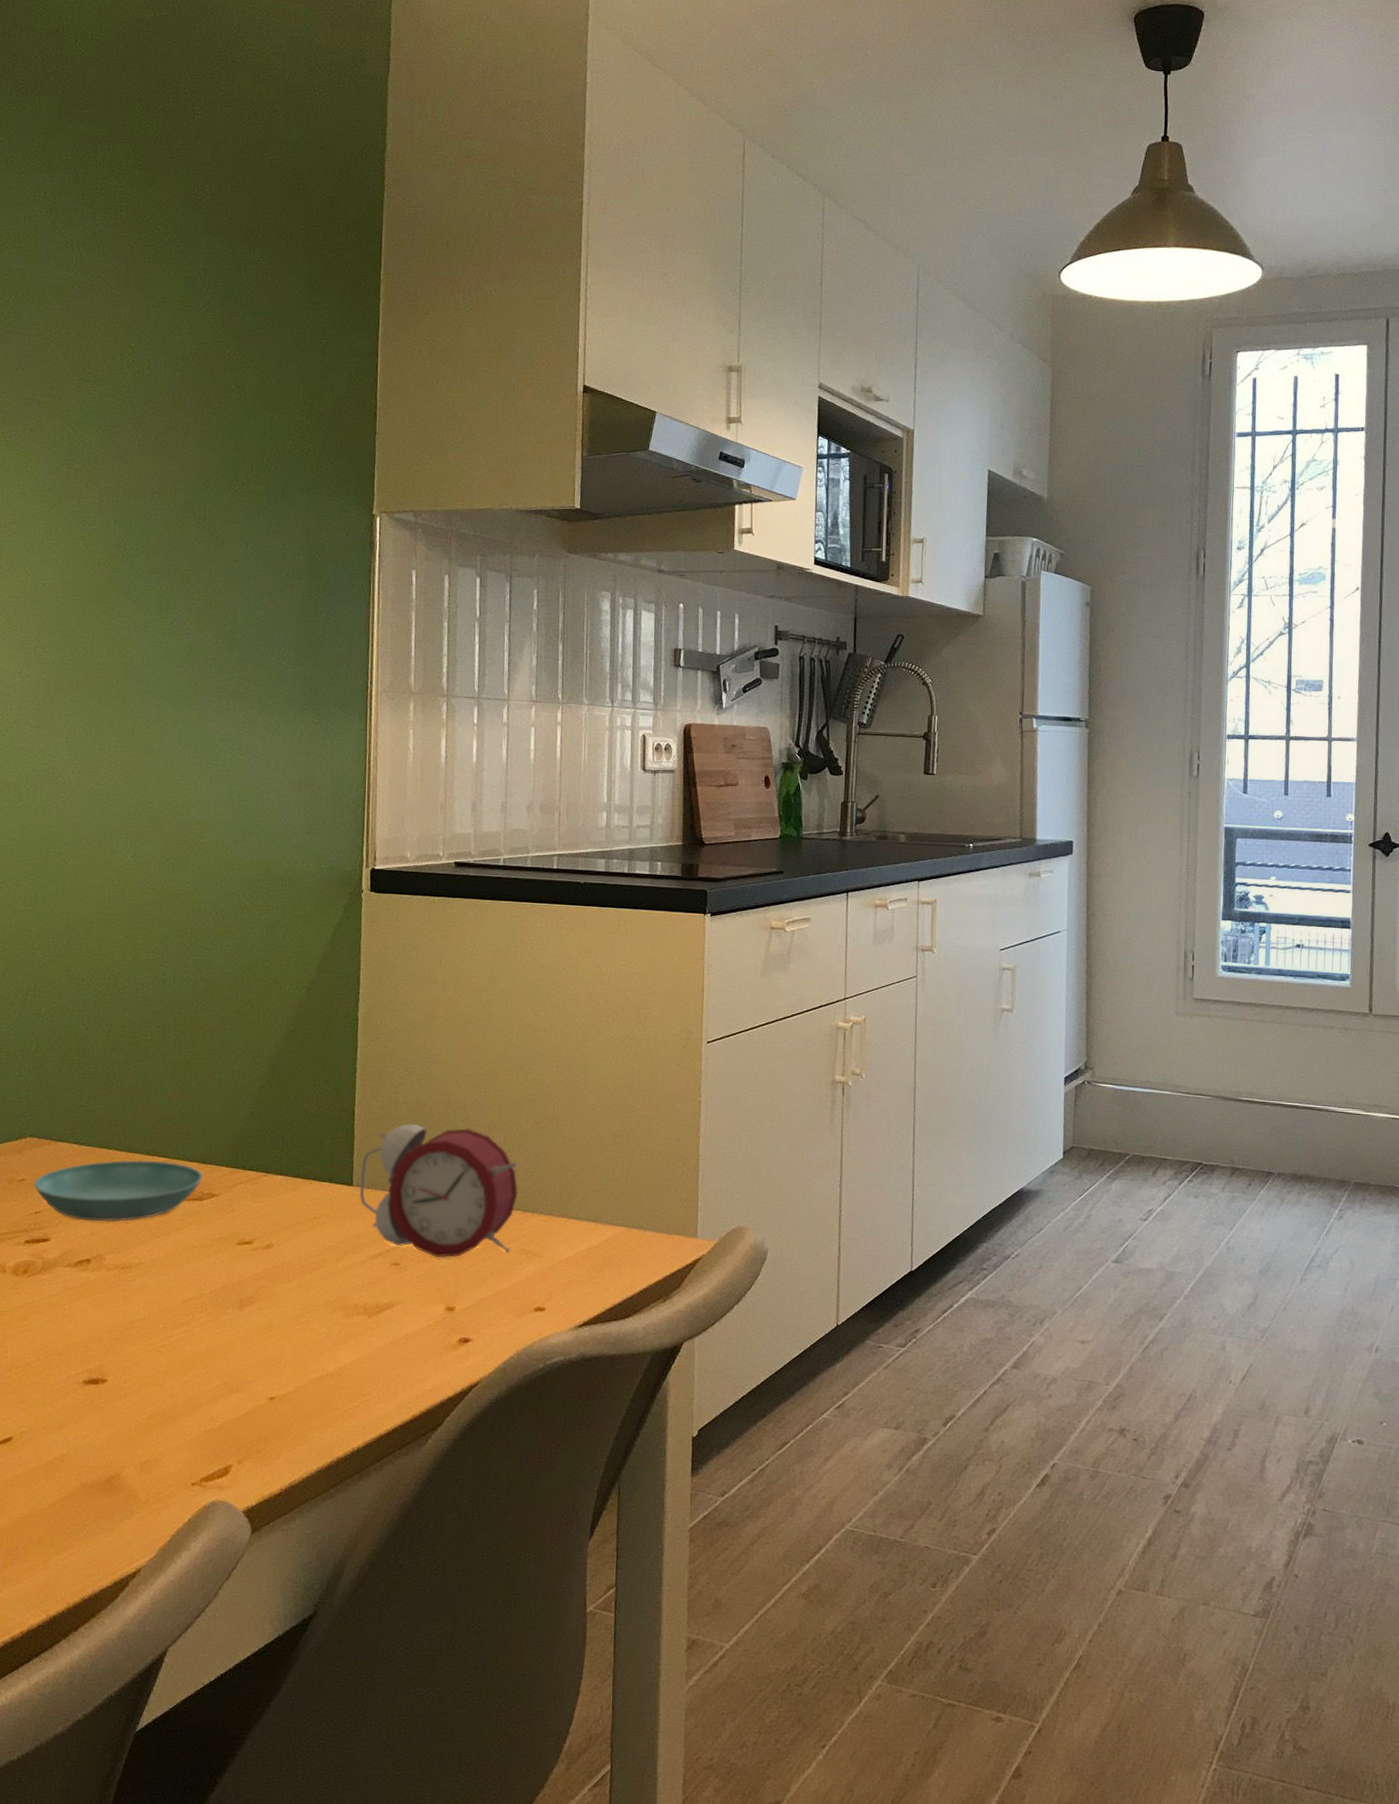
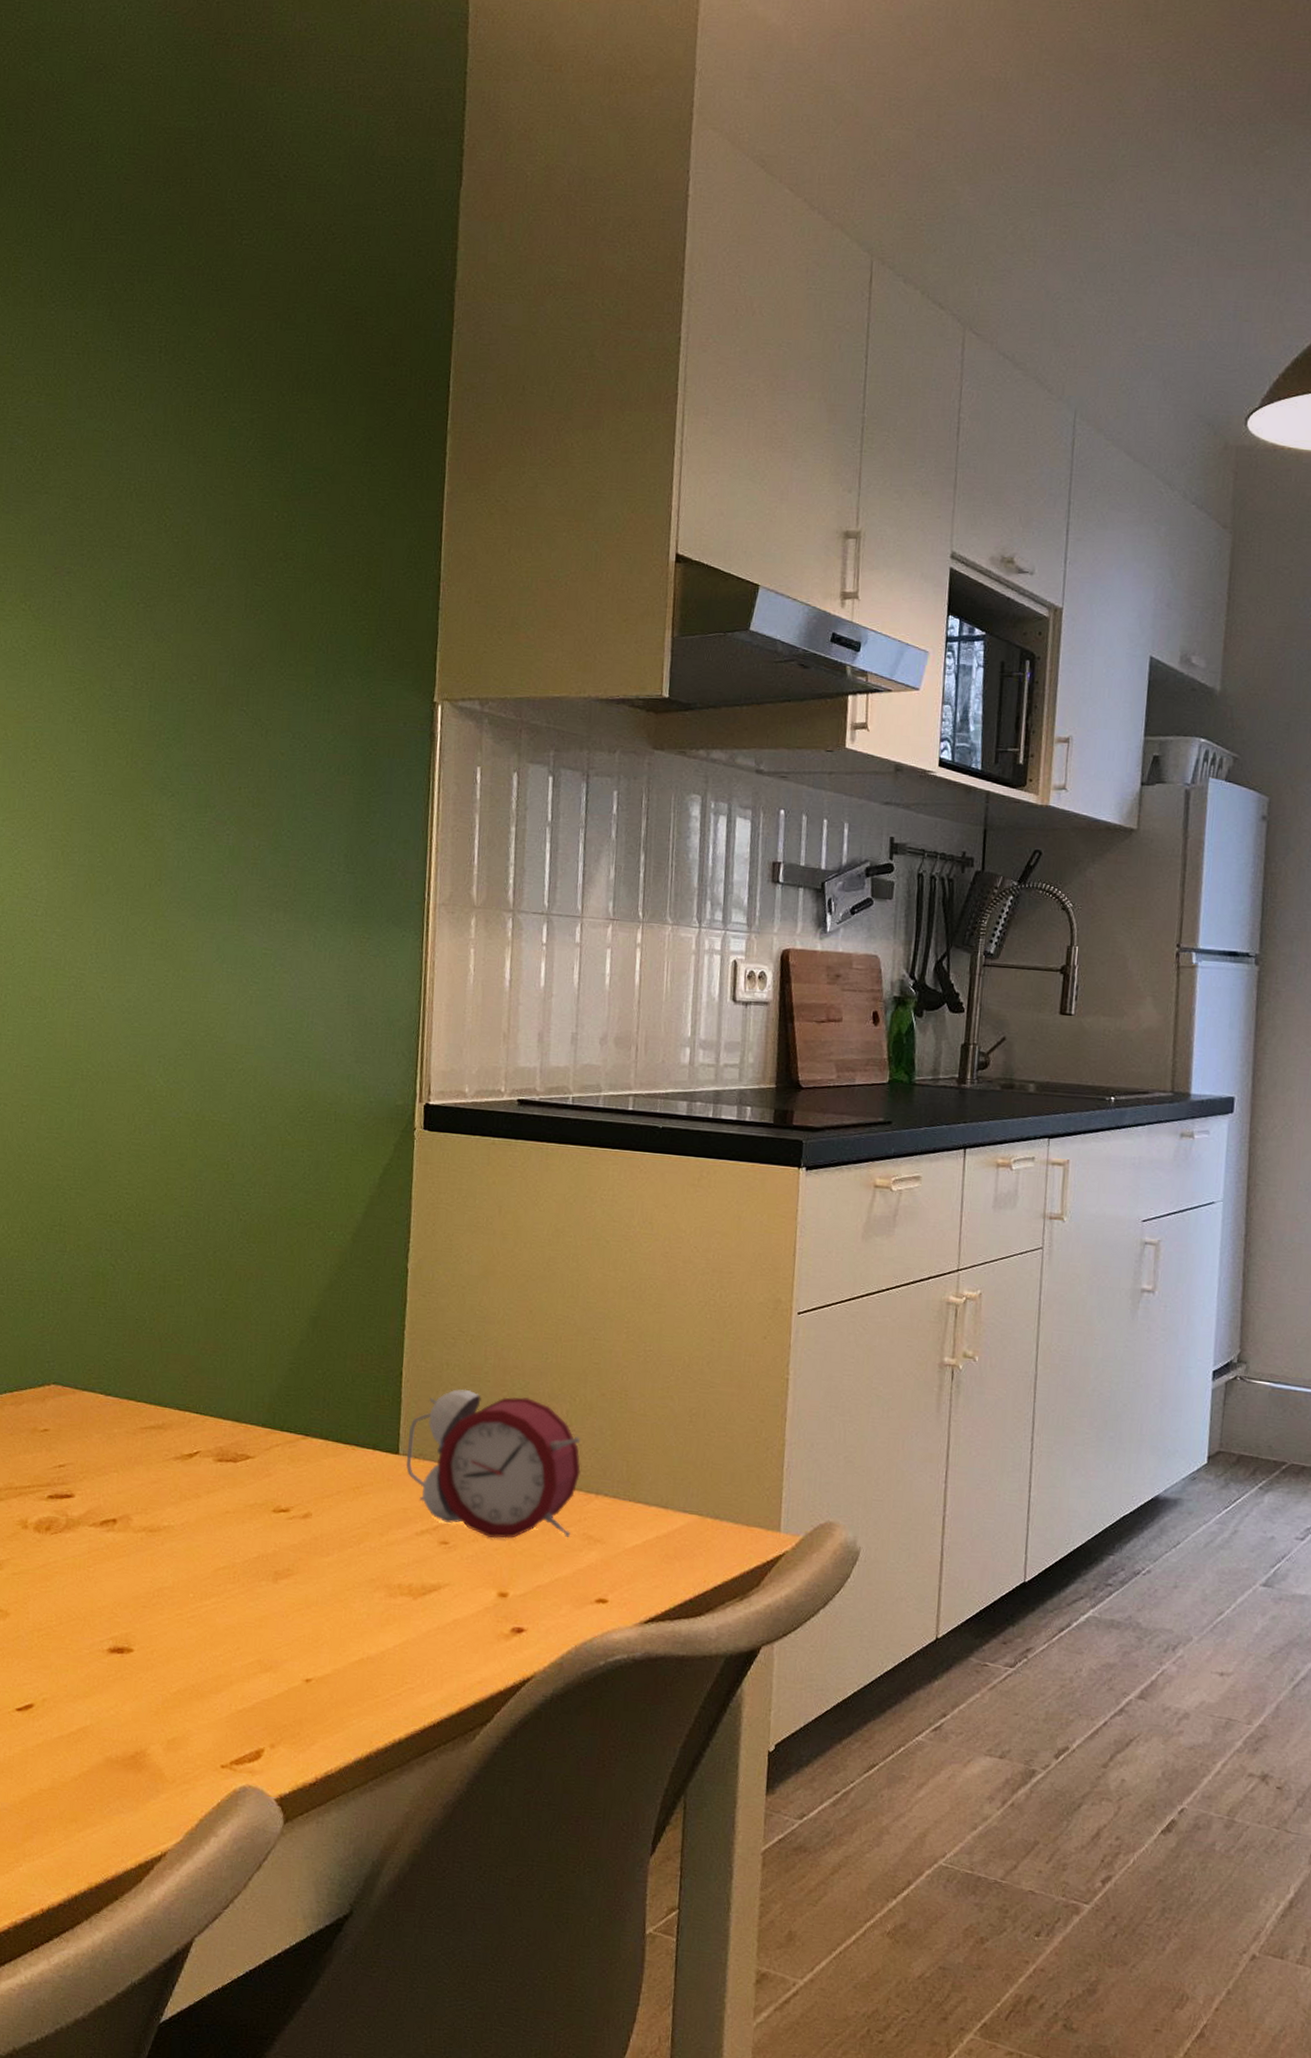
saucer: present [33,1159,204,1222] -> none [57,1414,238,1481]

